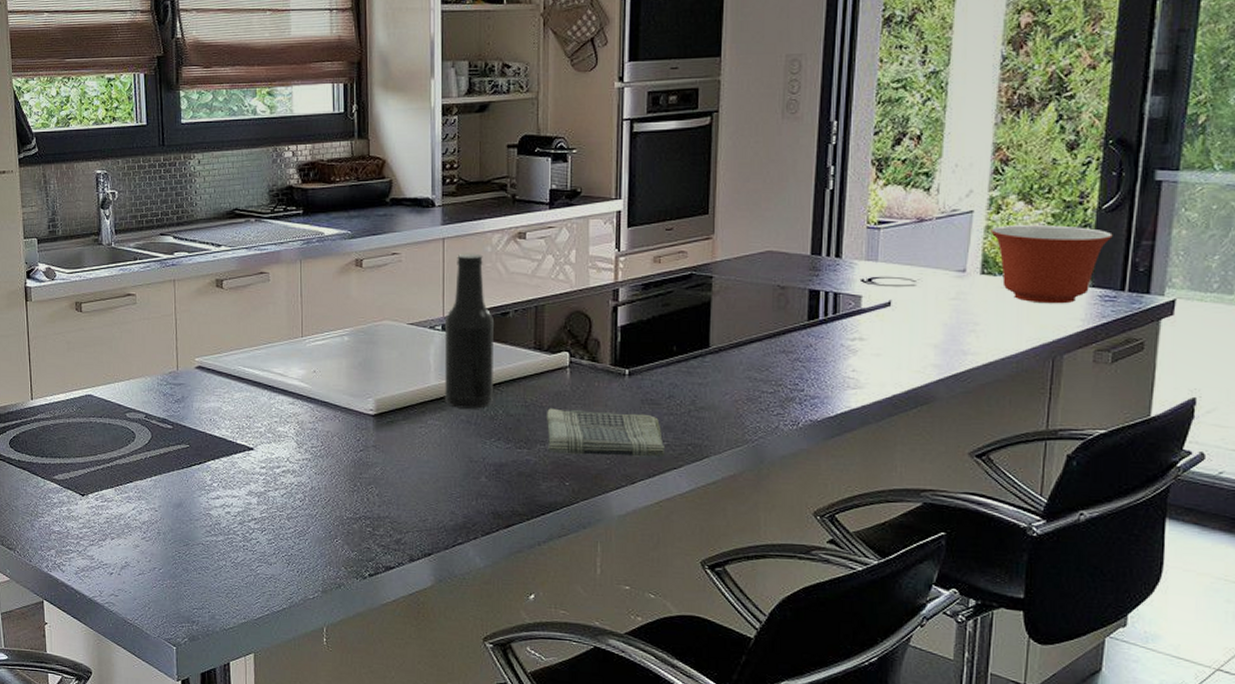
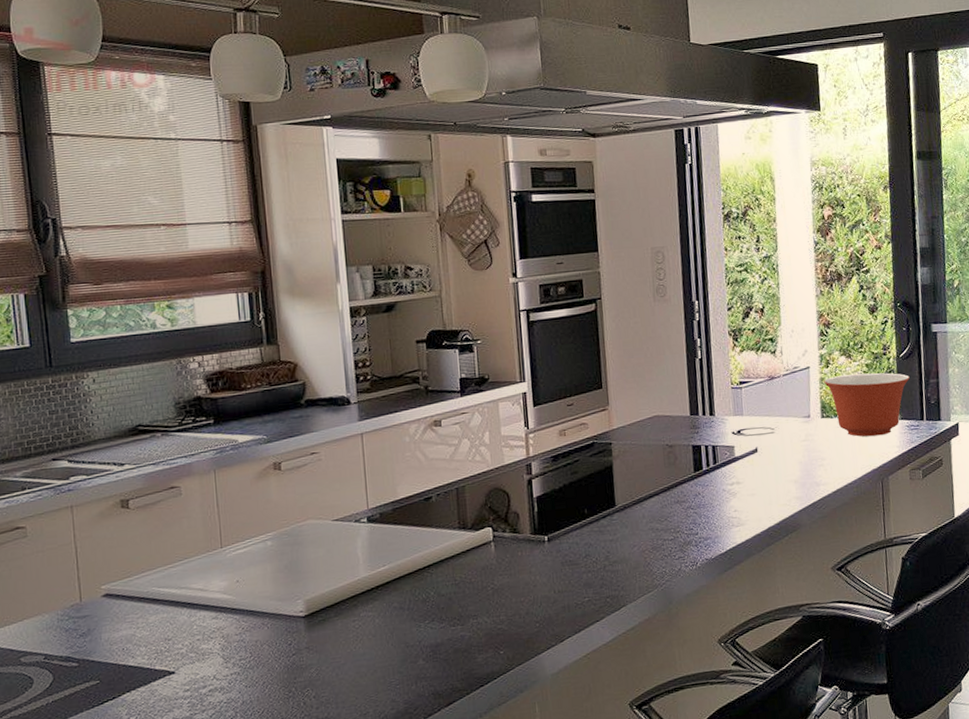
beer bottle: present [444,253,493,409] -> none [369,444,424,597]
dish towel: present [547,408,666,457] -> none [476,575,588,626]

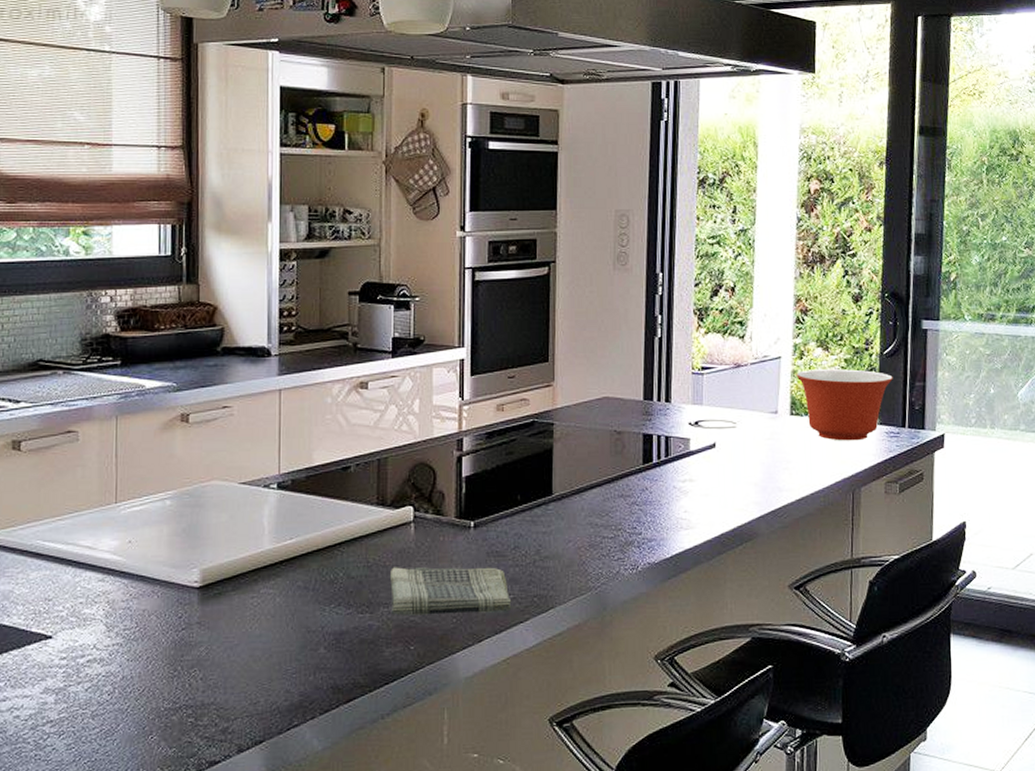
dish towel: none [476,575,588,626] -> present [390,567,512,616]

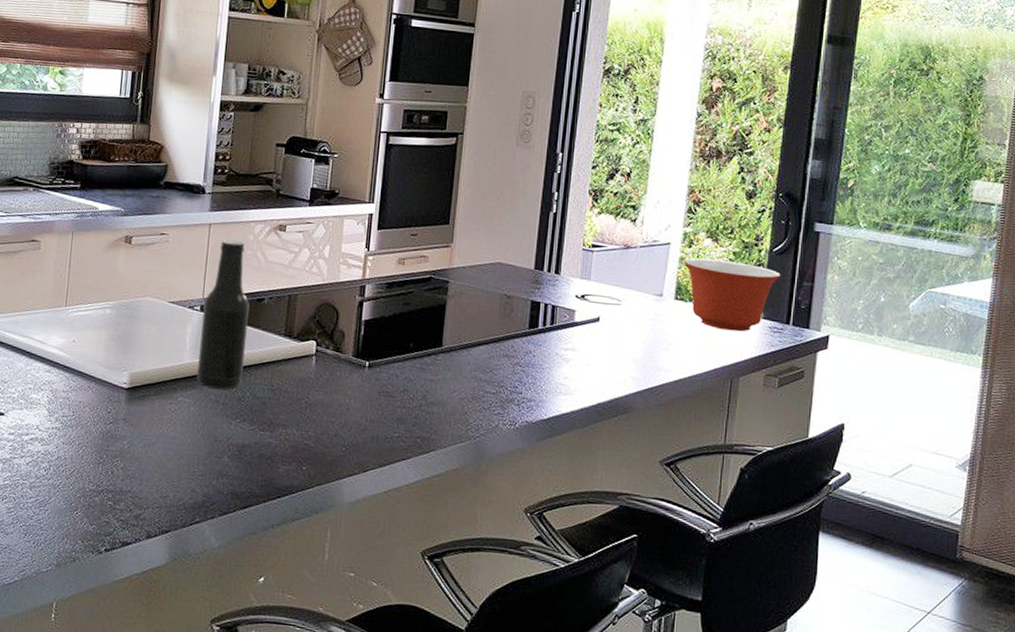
beer bottle: none [280,405,334,574] -> present [197,239,250,390]
dish towel: present [390,567,512,616] -> none [289,393,397,448]

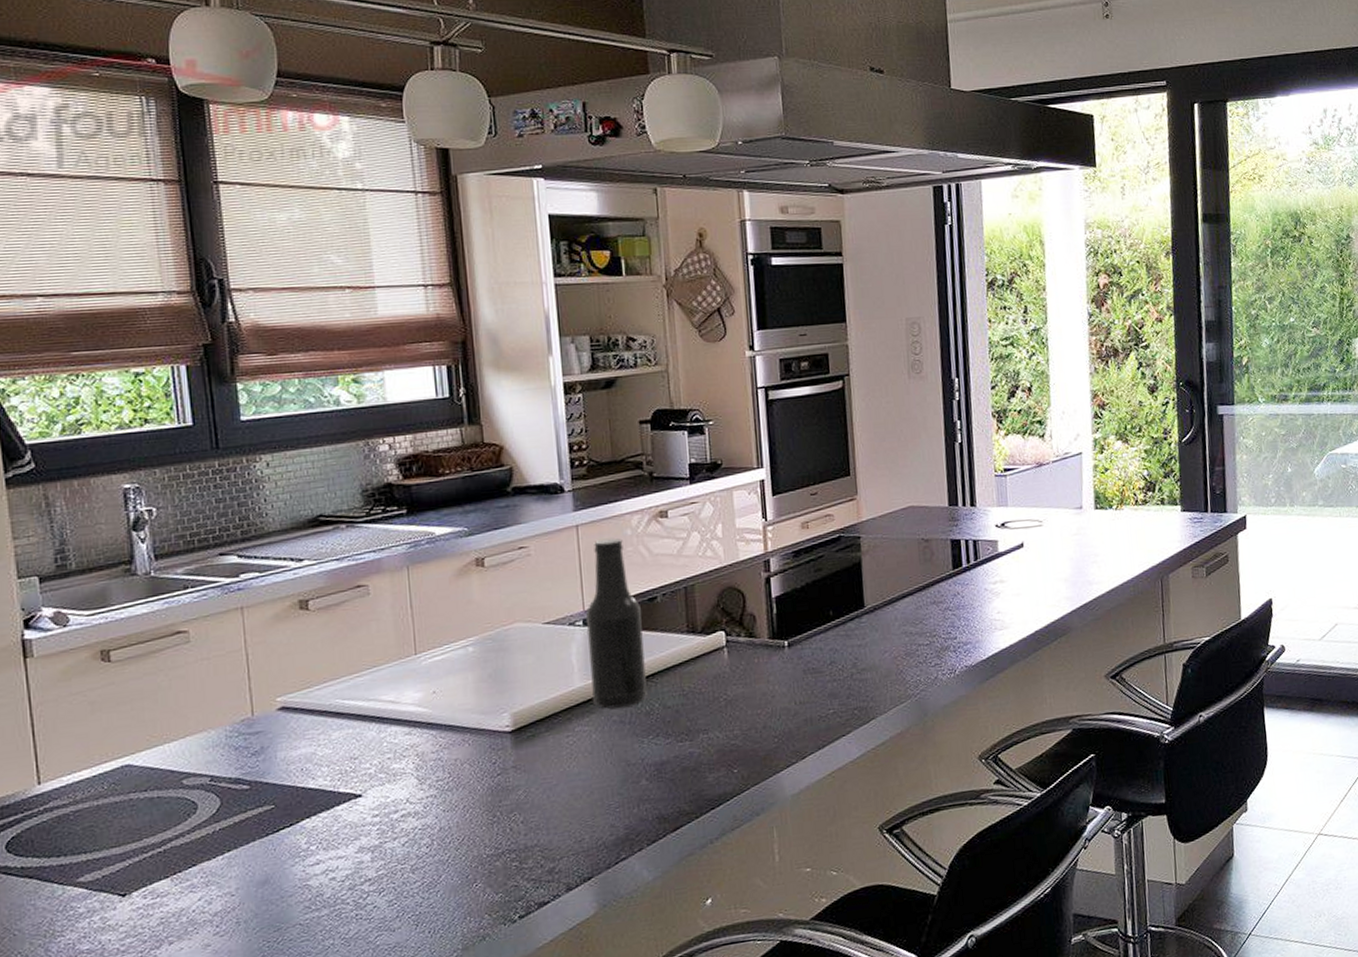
mixing bowl: present [684,258,781,332] -> none [1098,459,1193,531]

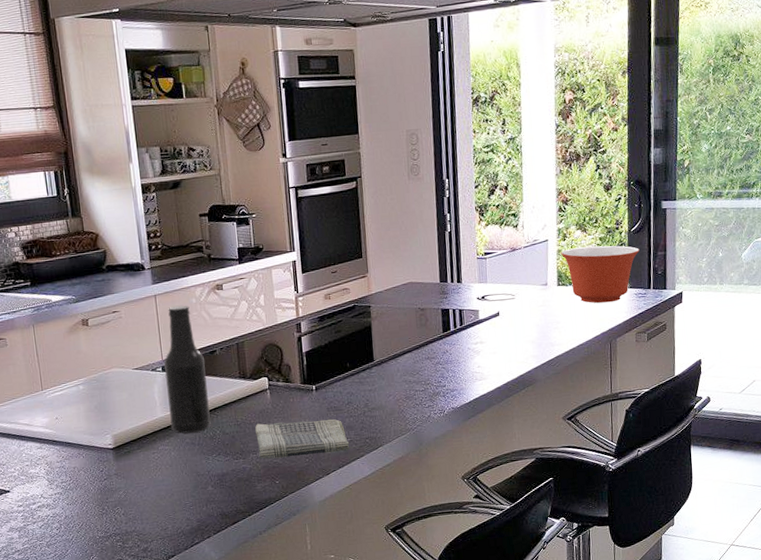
dish towel: none [707,684,833,741] -> present [255,419,350,460]
mixing bowl: none [1098,459,1193,531] -> present [561,245,640,303]

